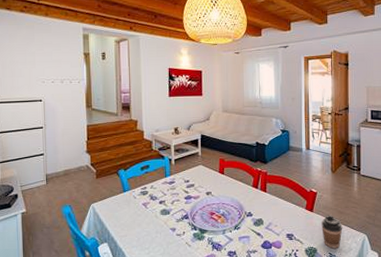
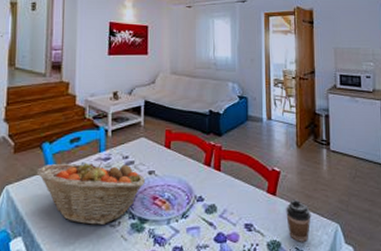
fruit basket: none [115,184,203,234] -> present [36,161,145,225]

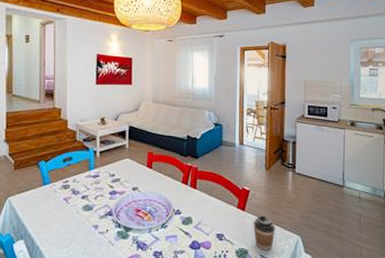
fruit basket: present [36,161,145,225] -> none [34,178,129,232]

